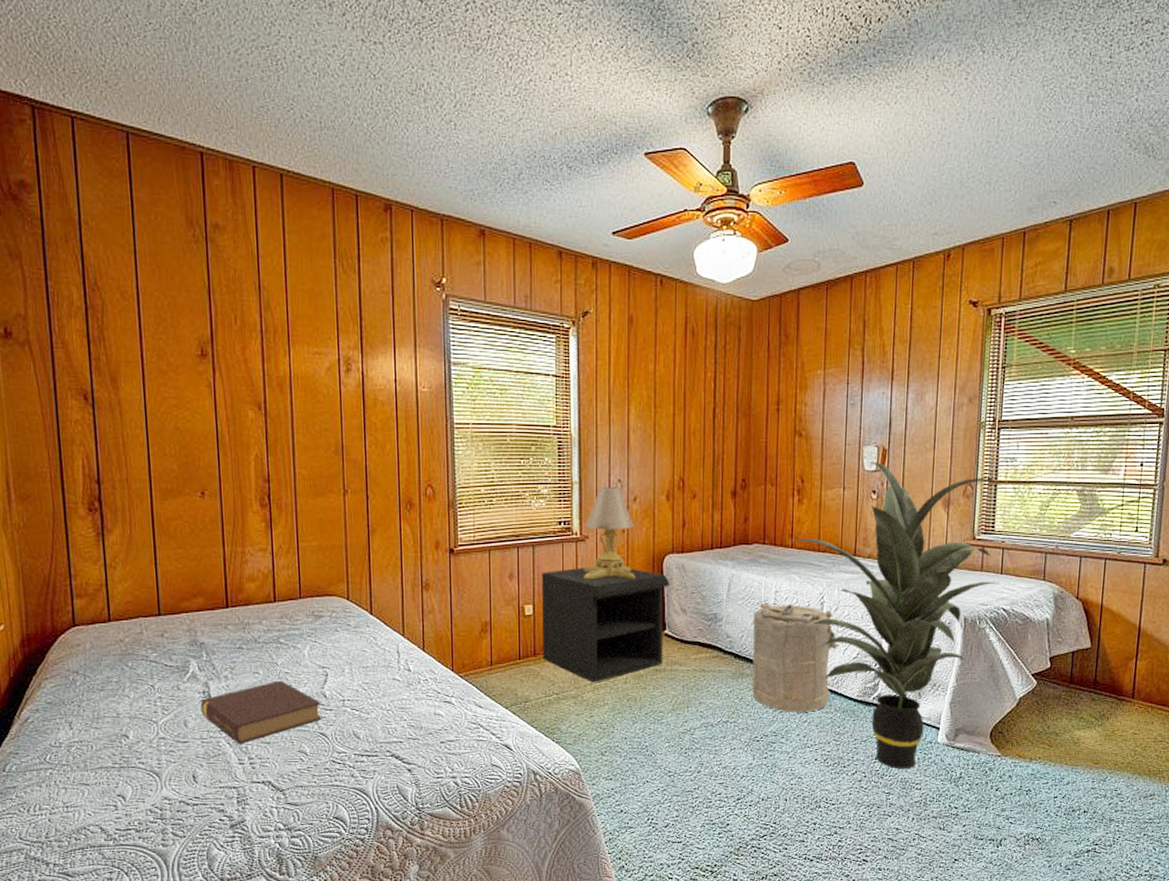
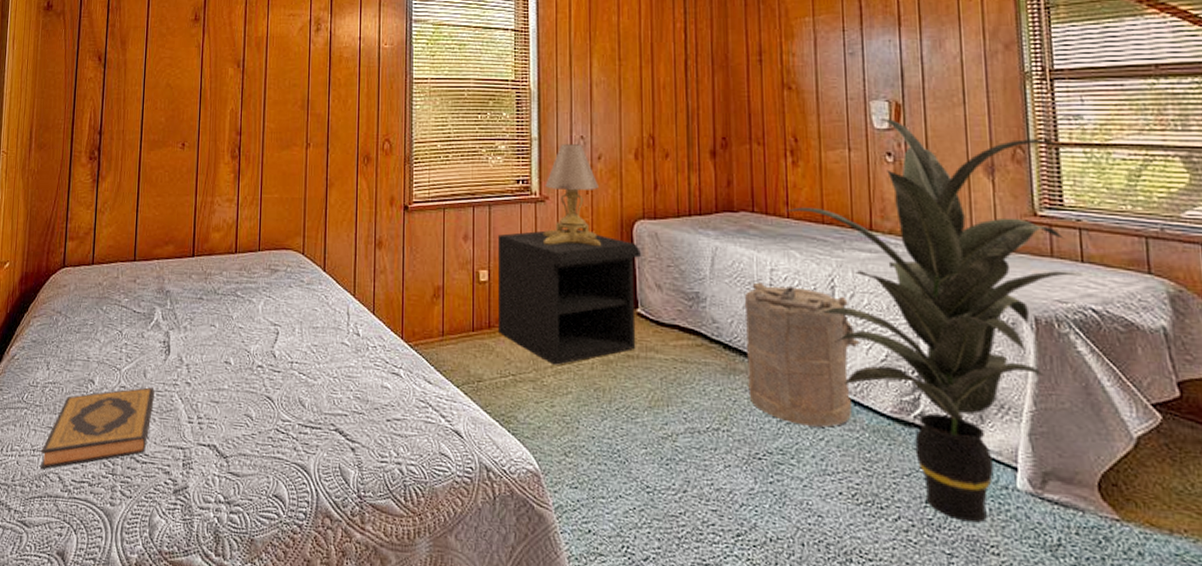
hardback book: none [76,736,199,824] -> present [40,387,155,470]
book: present [200,680,322,744] -> none [159,335,271,401]

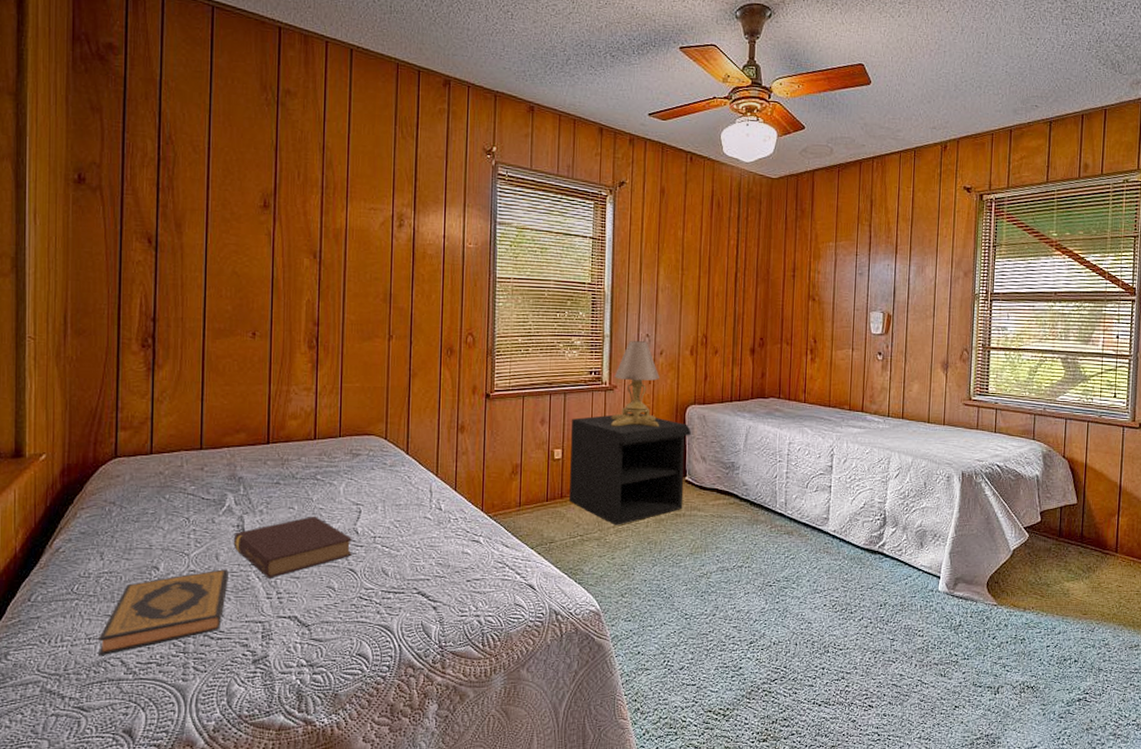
book: none [159,335,271,401] -> present [233,516,353,578]
laundry hamper: present [744,282,863,428] -> none [766,453,850,559]
indoor plant: present [785,119,1082,523] -> none [803,326,997,616]

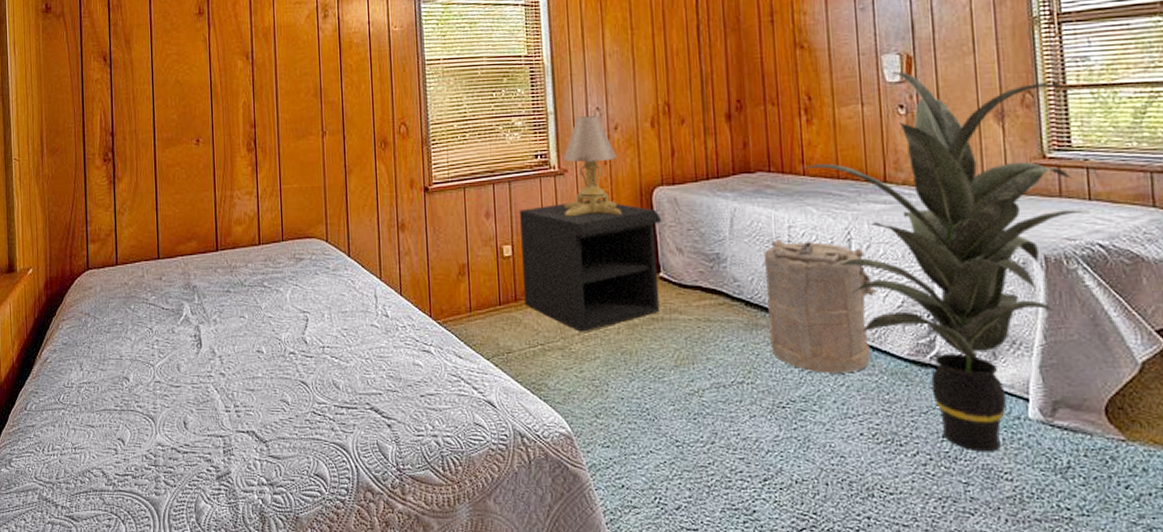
hardback book: present [98,569,229,656] -> none [83,380,190,466]
book: present [233,516,353,578] -> none [192,325,303,391]
laundry hamper: none [766,453,850,559] -> present [763,239,880,373]
indoor plant: none [803,326,997,616] -> present [801,72,1090,452]

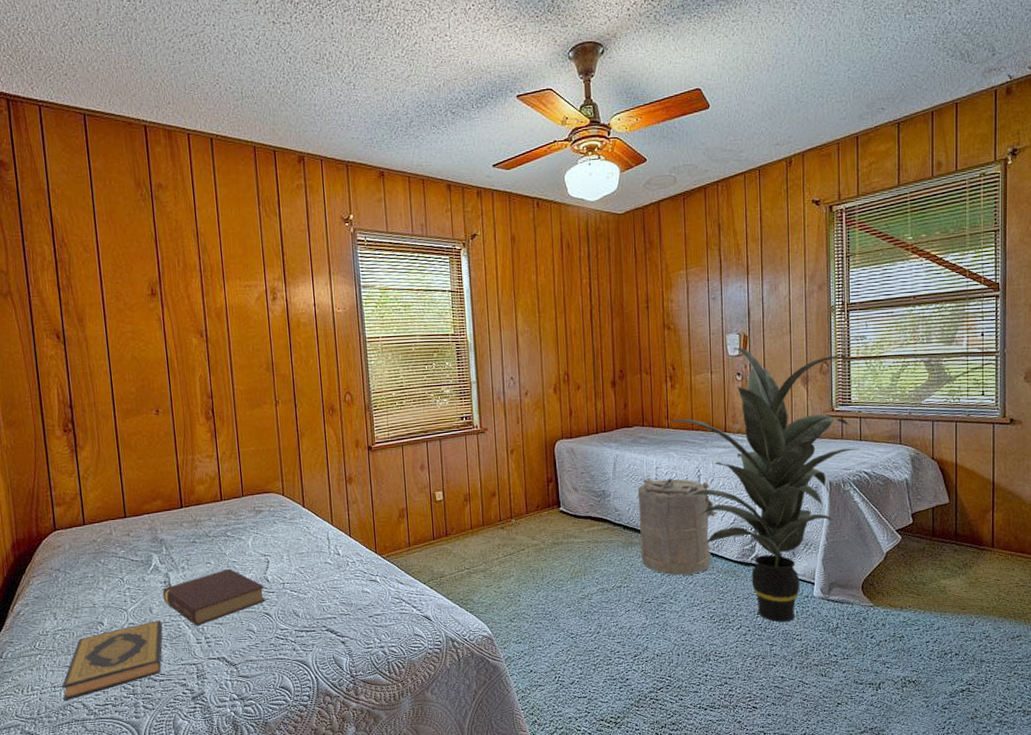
hardback book: none [83,380,190,466] -> present [62,620,163,701]
book: none [192,325,303,391] -> present [162,568,266,626]
nightstand: present [518,203,661,332] -> none [448,454,561,557]
lamp: present [563,116,621,217] -> none [484,384,530,467]

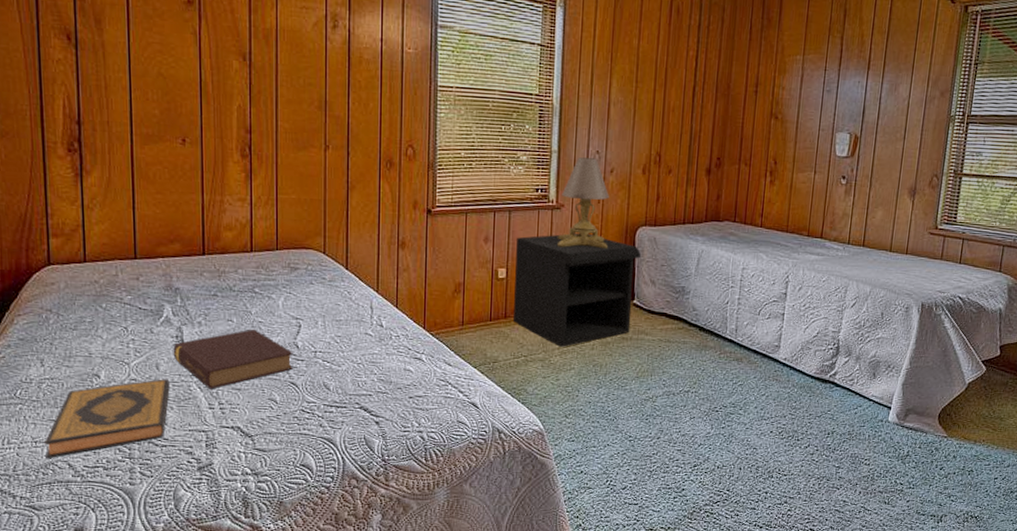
nightstand: none [448,454,561,557] -> present [513,234,641,347]
lamp: none [484,384,530,467] -> present [558,157,609,249]
laundry hamper: present [637,478,719,575] -> none [714,278,804,386]
indoor plant: present [666,347,860,623] -> none [760,148,969,445]

